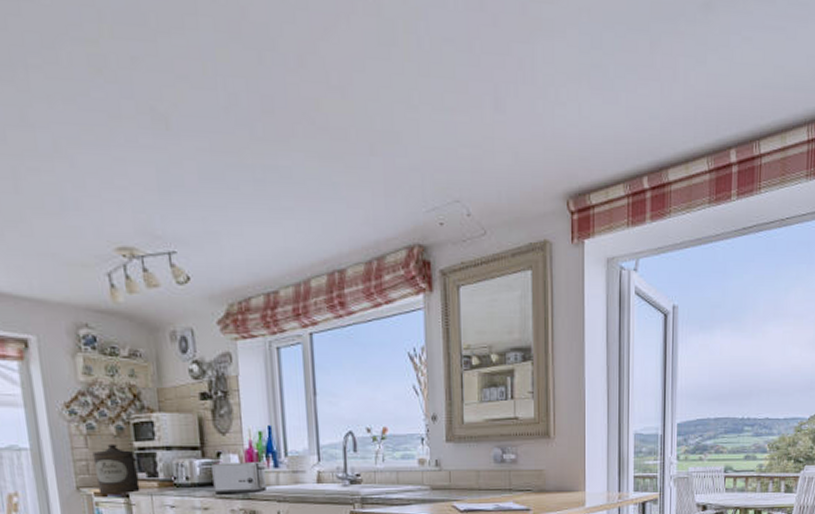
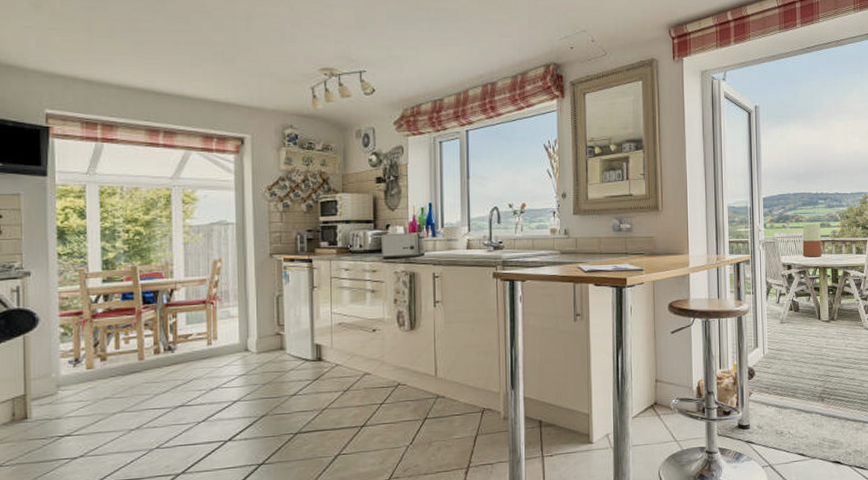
canister: present [92,444,140,495] -> none [286,218,322,261]
vase: none [721,456,745,496] -> present [802,224,822,257]

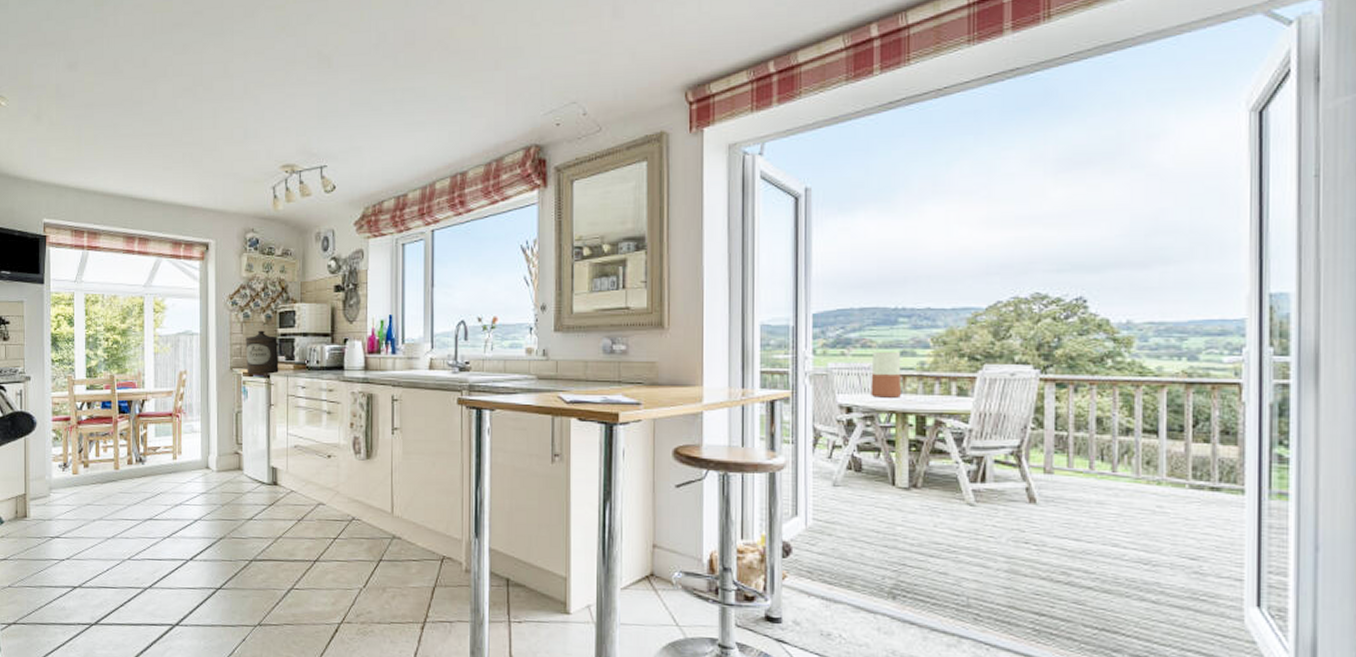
canister: none [286,218,322,261] -> present [245,330,279,375]
toaster: present [381,232,426,261] -> none [339,348,385,379]

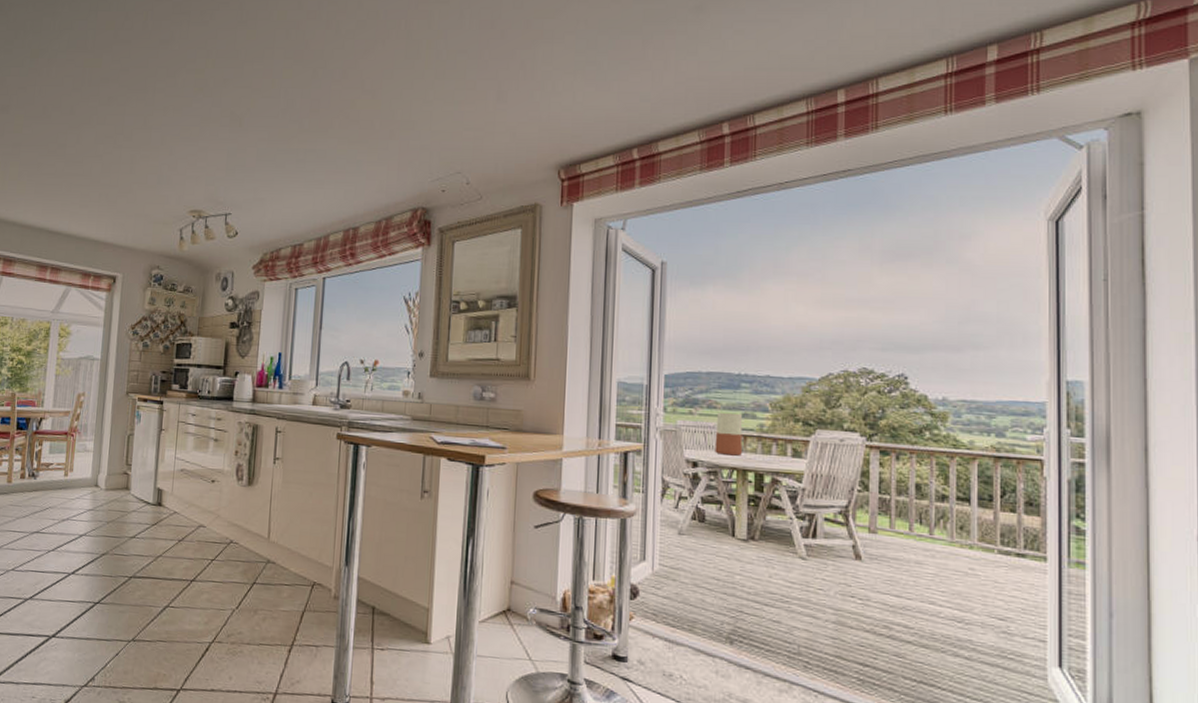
canister: present [245,330,279,375] -> none [141,359,173,401]

